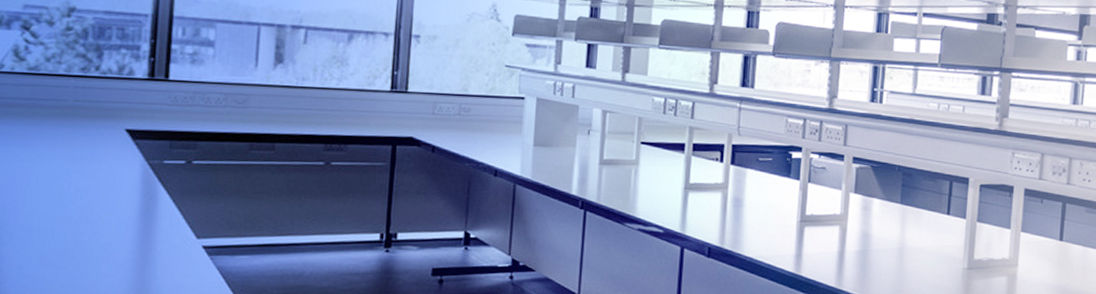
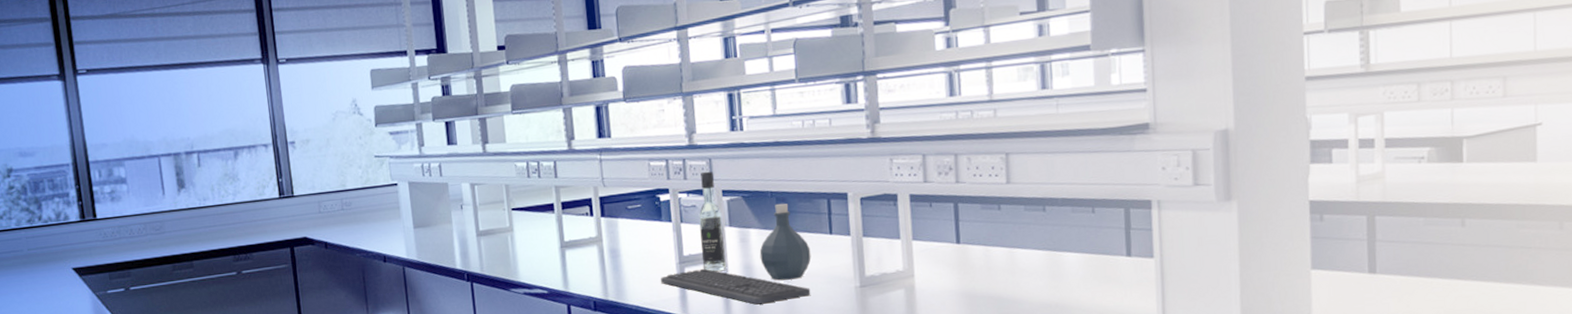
computer keyboard: none [778,230,921,273] -> present [660,268,811,305]
bottle: none [822,136,850,235] -> present [698,171,726,272]
flask: none [878,178,927,253] -> present [759,203,811,281]

